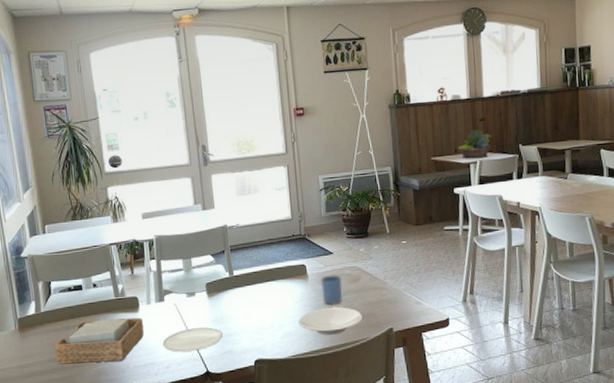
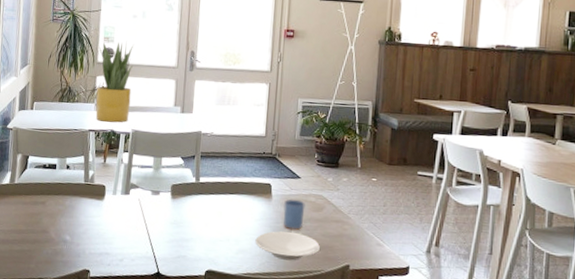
napkin holder: present [54,317,145,365] -> none [19,199,107,245]
planter: none [102,146,150,233] -> present [95,41,135,123]
plate: present [162,327,223,352] -> none [120,225,180,250]
succulent planter: present [458,129,492,159] -> none [444,78,481,109]

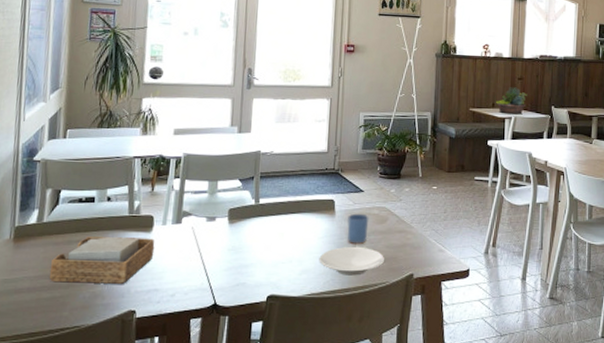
napkin holder: none [19,199,107,245] -> present [49,237,155,284]
planter: present [95,41,135,123] -> none [141,60,186,147]
succulent planter: none [444,78,481,109] -> present [496,87,528,115]

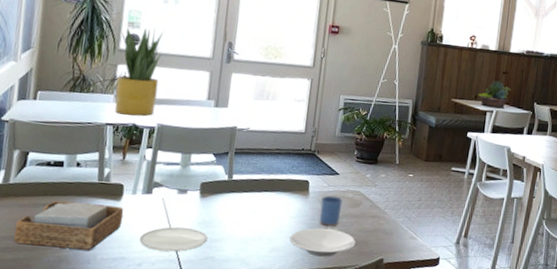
planter: none [141,60,186,147] -> present [114,27,164,116]
plate: none [171,255,238,280] -> present [139,227,208,252]

